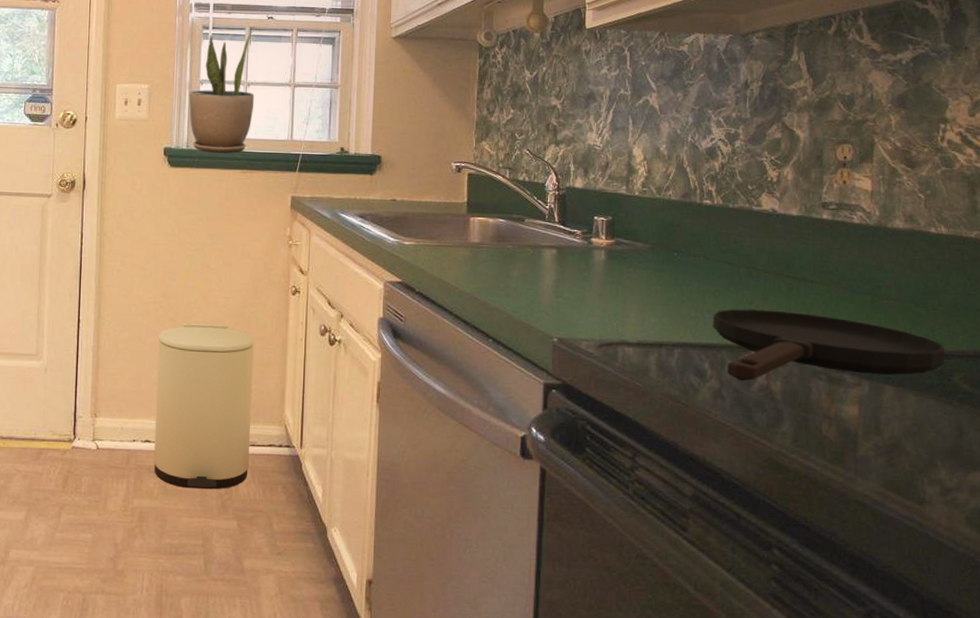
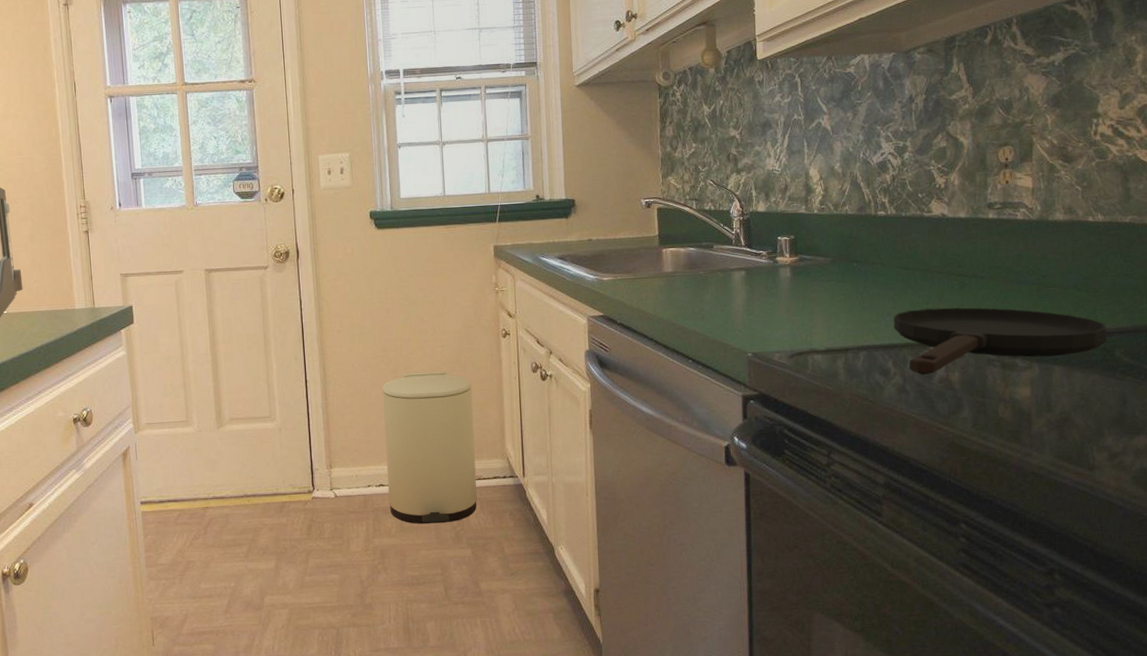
potted plant: present [188,30,255,154] -> none [388,91,451,212]

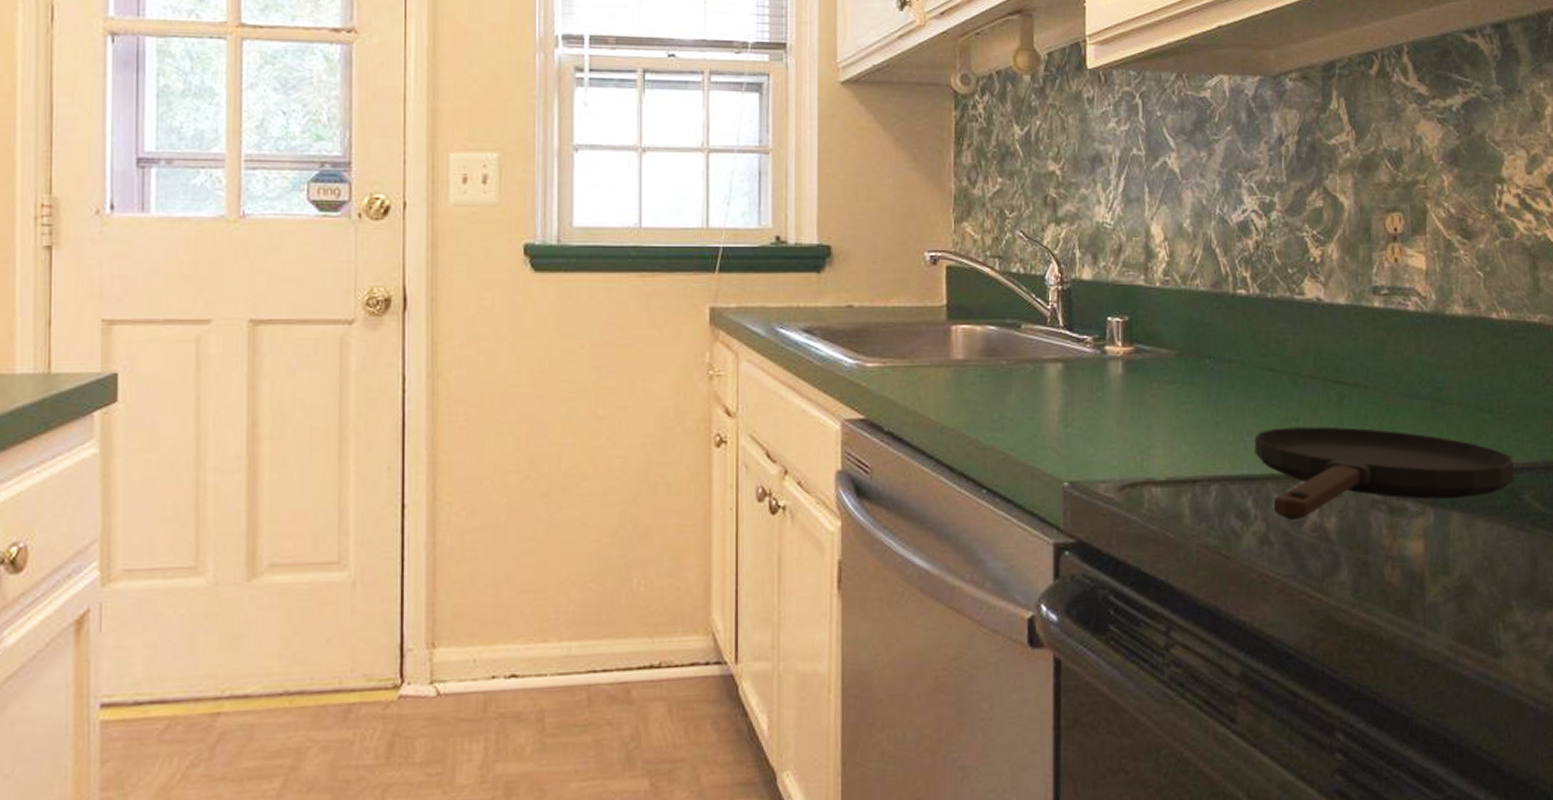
pedal bin: present [381,371,477,524] -> none [523,495,665,739]

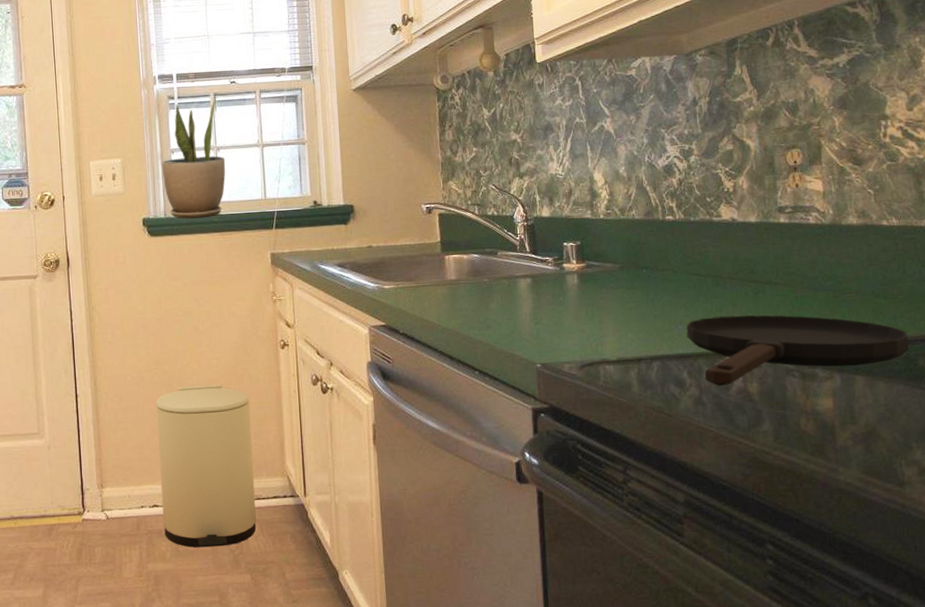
pedal bin: none [523,495,665,739] -> present [155,384,256,548]
potted plant: none [558,73,653,249] -> present [161,96,226,219]

